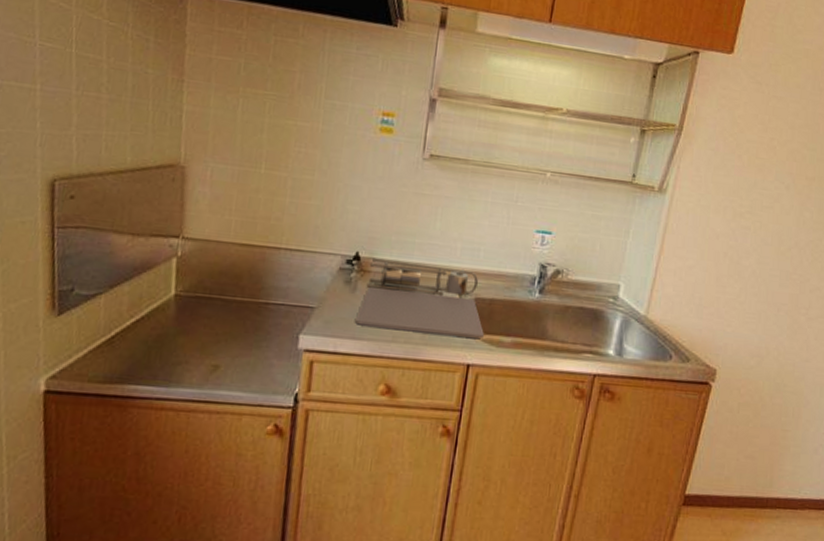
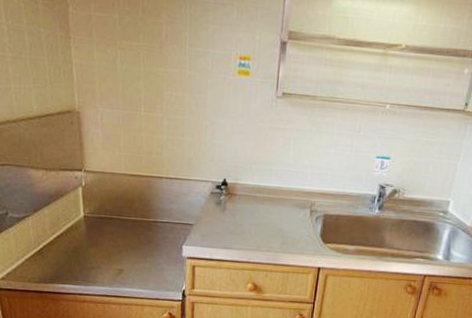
cutting board: present [355,286,484,340] -> none [226,206,332,248]
paper towel holder: present [366,258,478,297] -> none [233,183,326,214]

